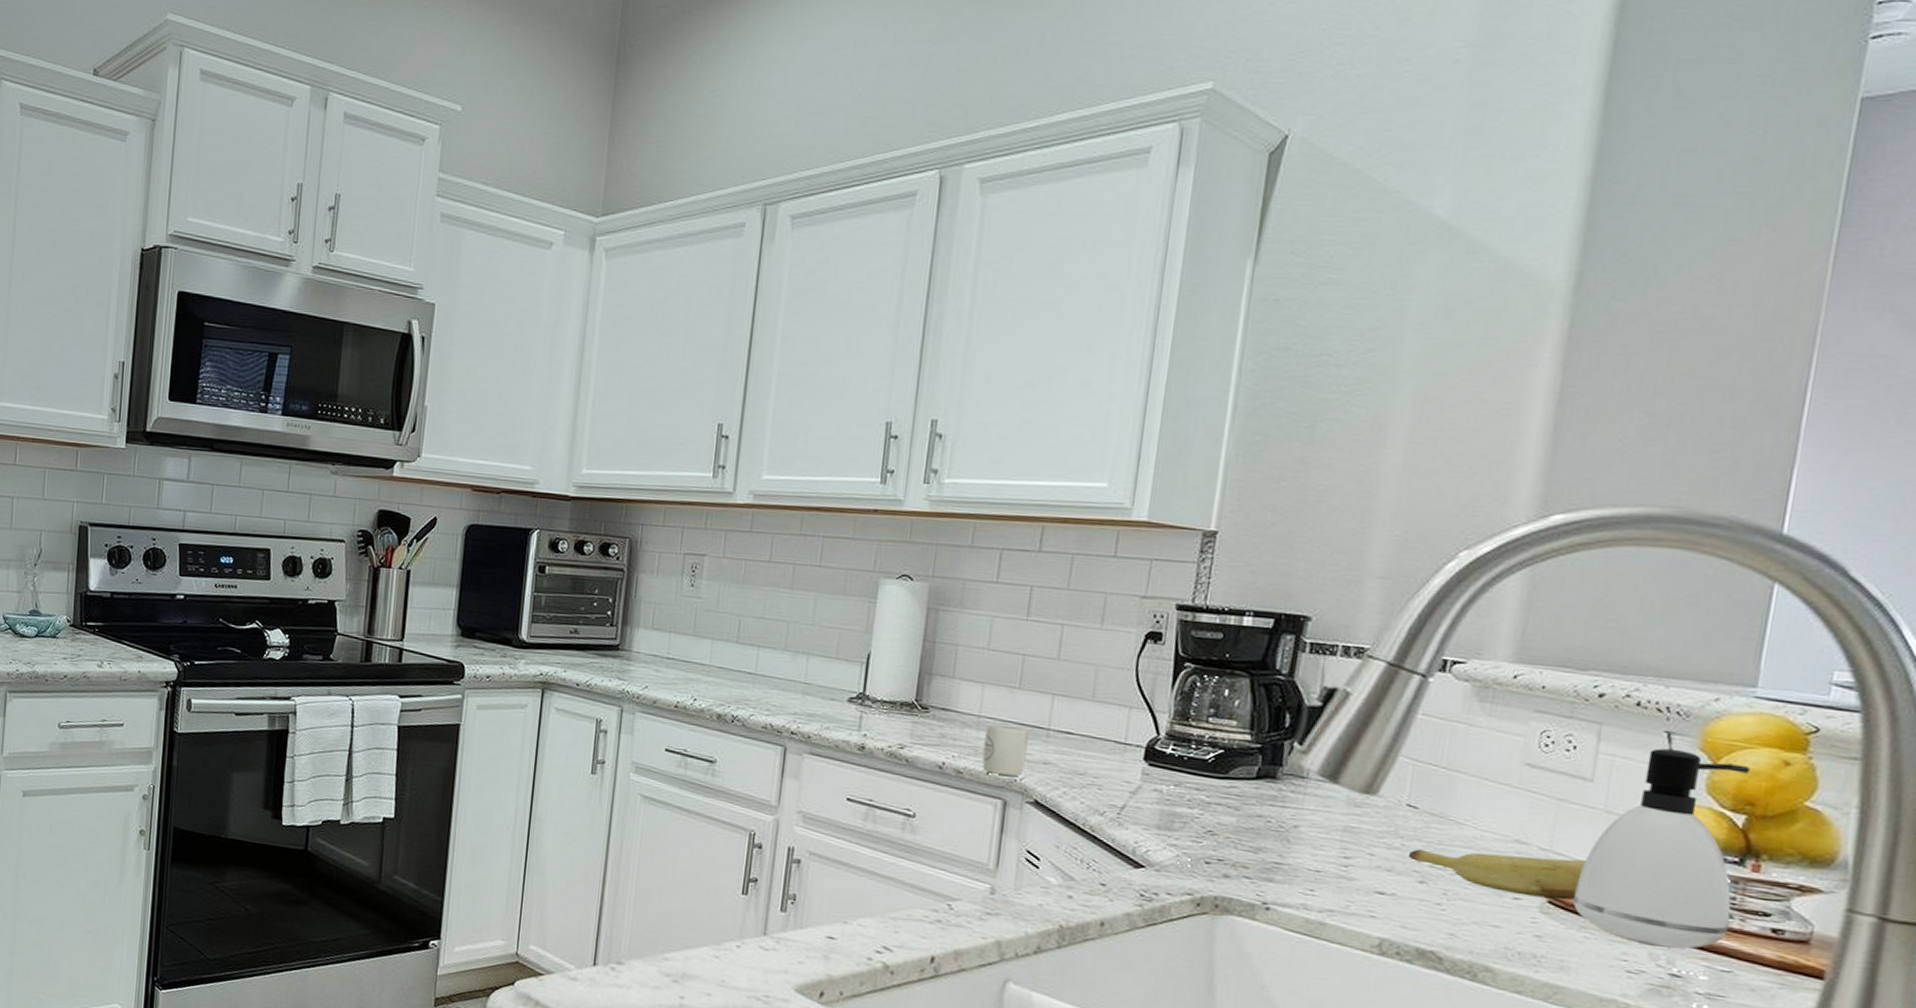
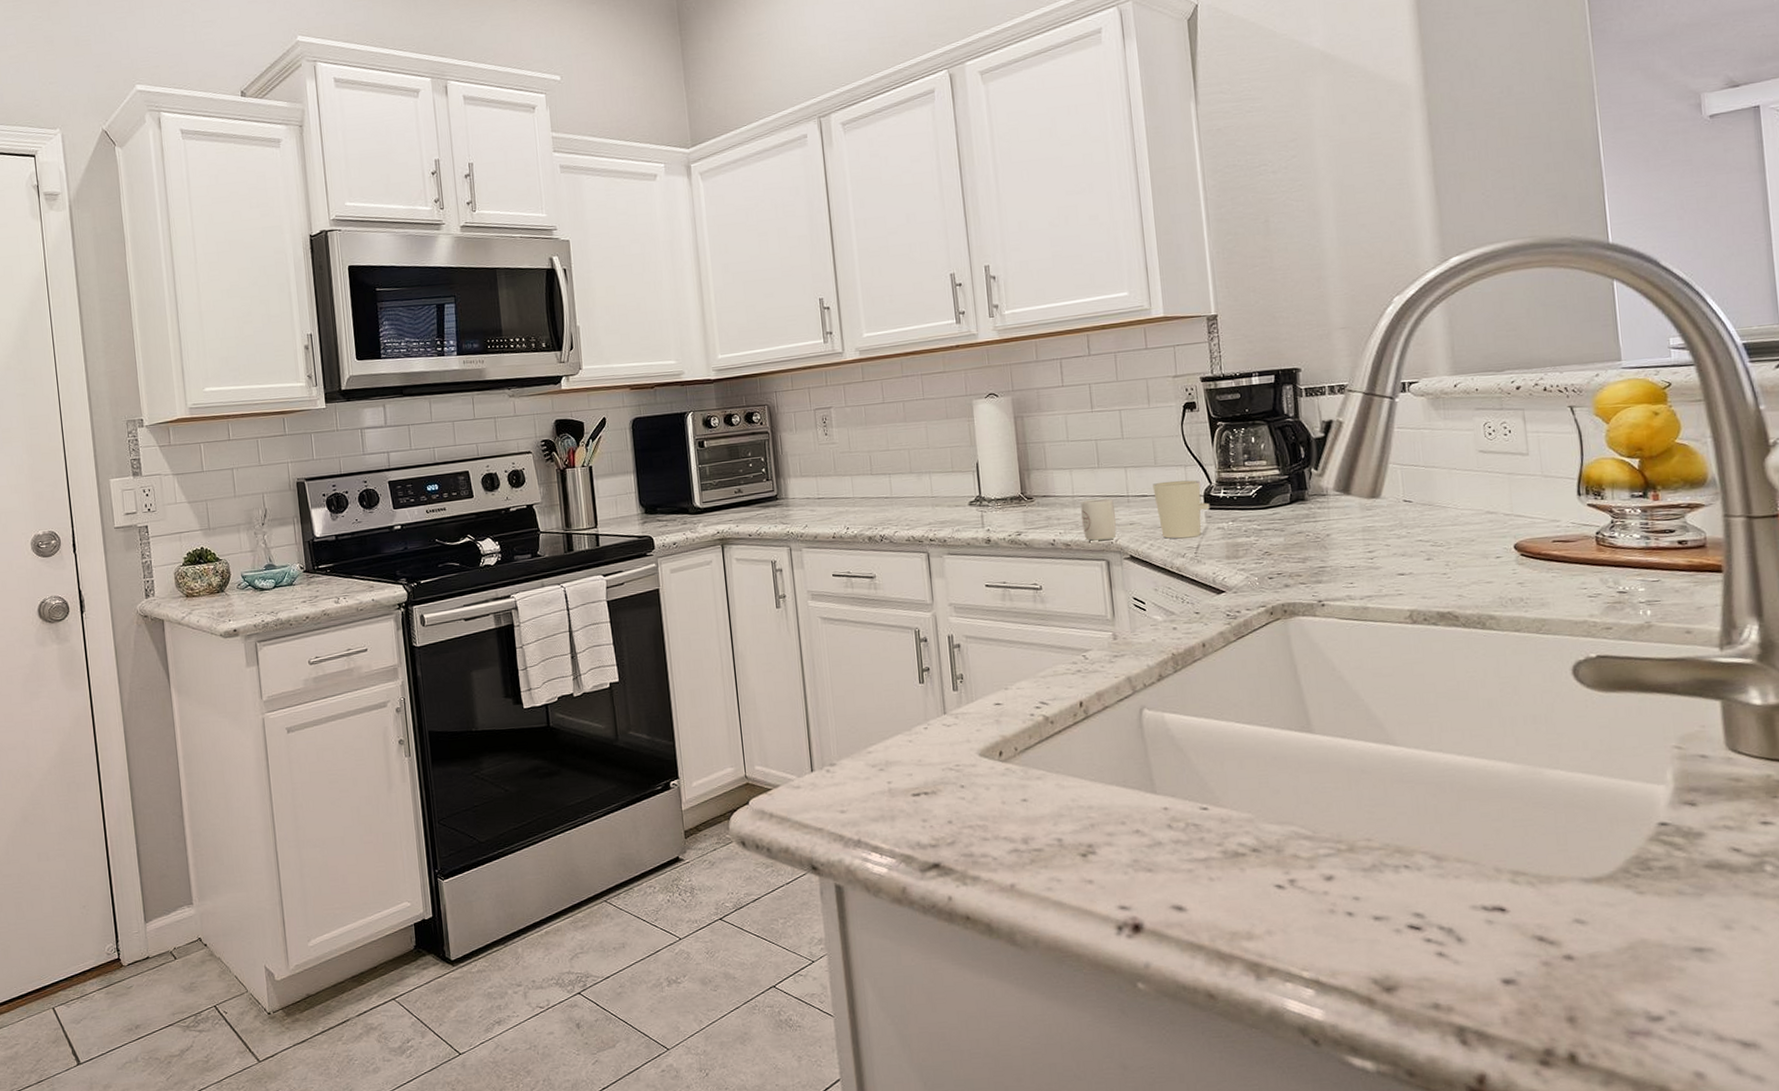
cup: none [1080,720,1151,796] -> present [1153,480,1210,539]
banana: present [1408,849,1586,901] -> none [1413,516,1540,554]
soap dispenser: present [1573,748,1750,949] -> none [1536,418,1649,573]

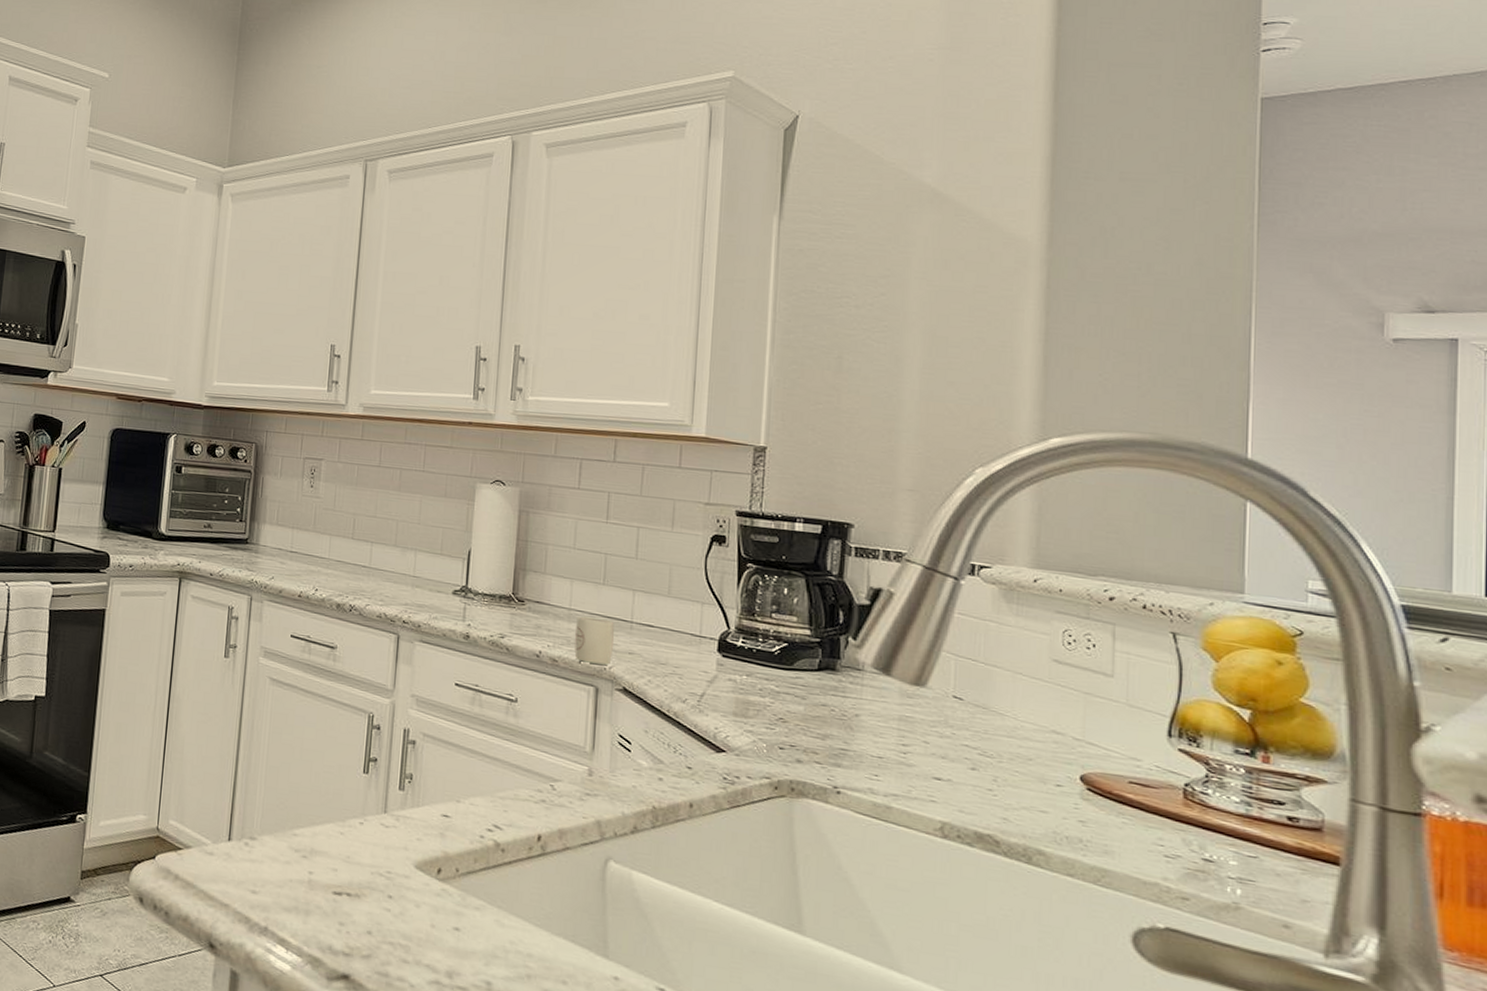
cup: present [1153,480,1210,539] -> none [661,614,724,684]

